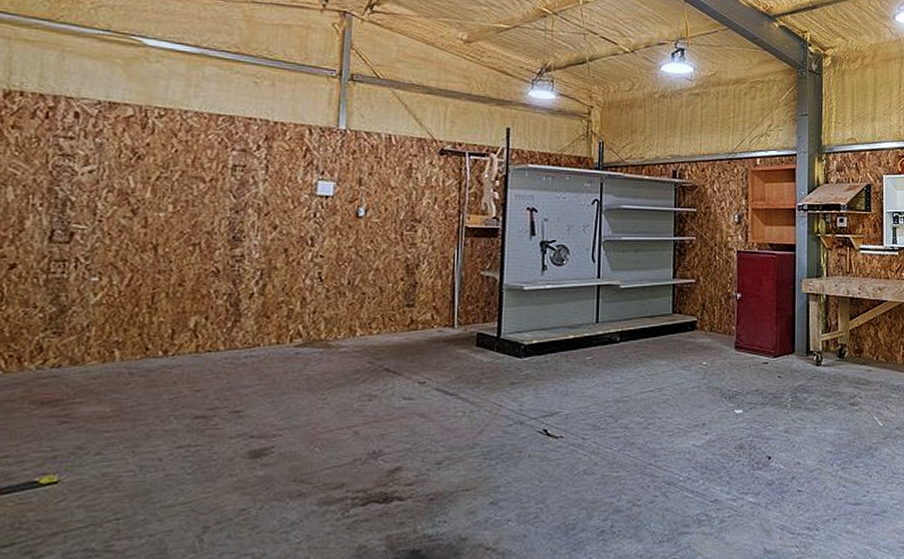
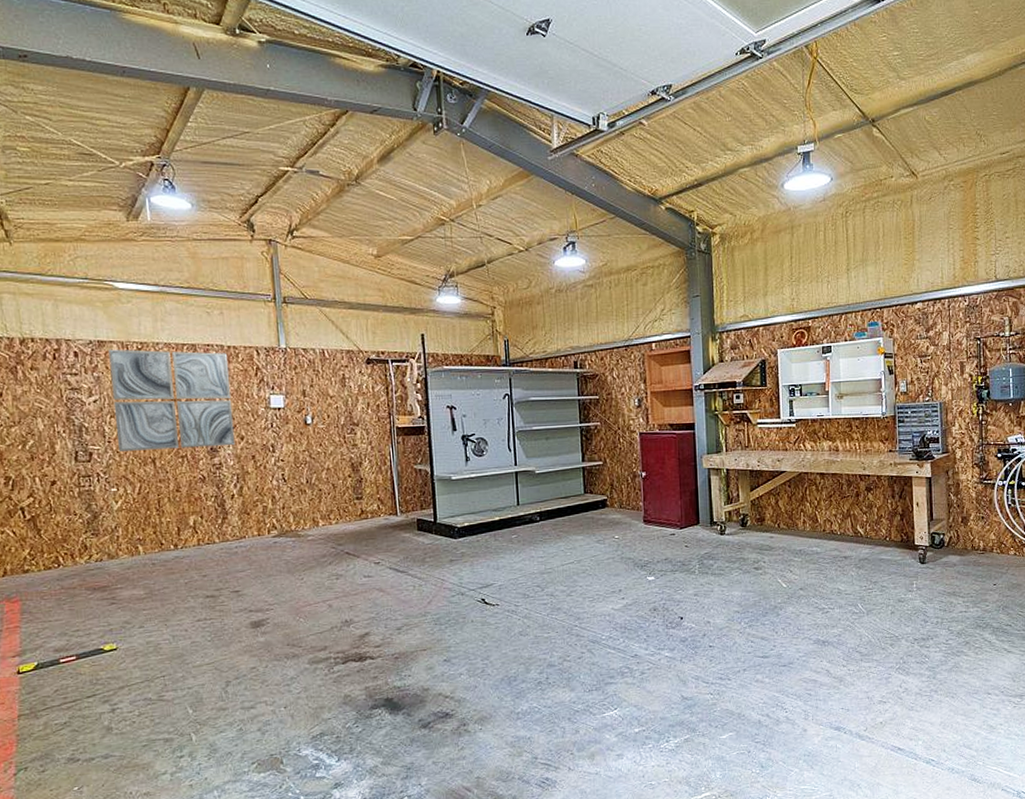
wall art: none [110,112,272,236] -> present [108,349,235,451]

